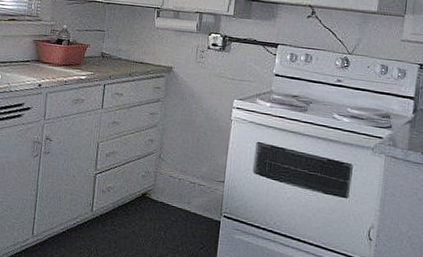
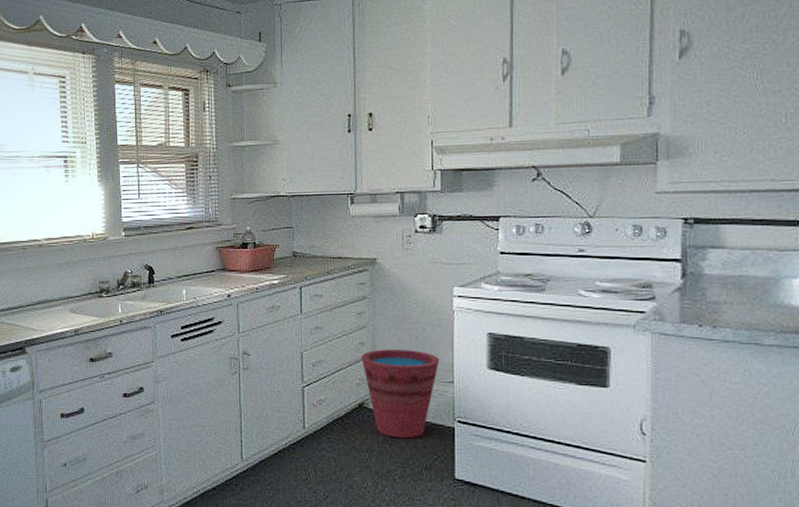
bucket: none [149,147,215,228] -> present [361,349,439,439]

